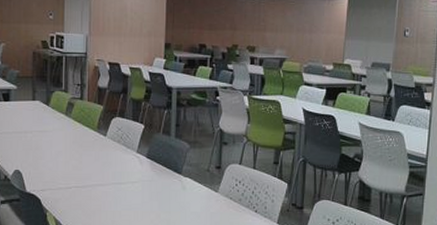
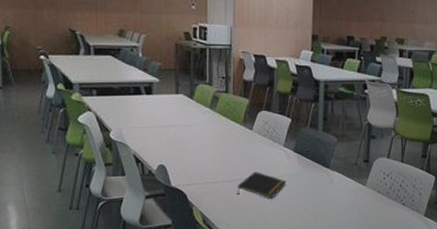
notepad: none [90,177,139,205] -> present [237,172,286,199]

